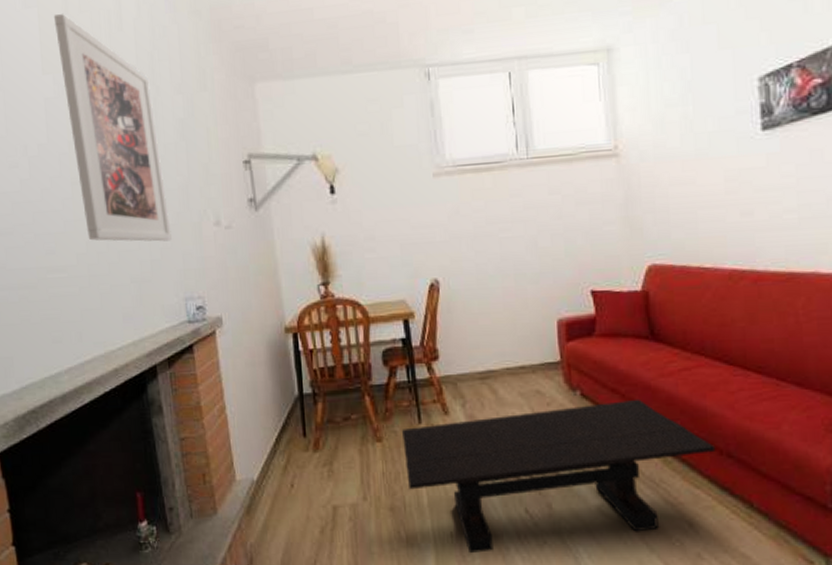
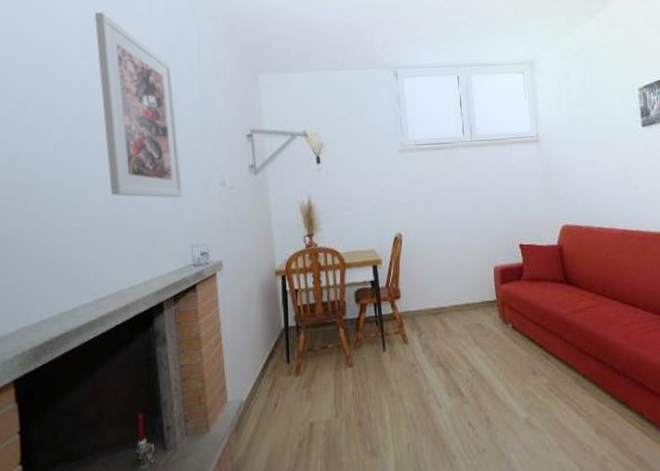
coffee table: present [402,399,716,554] -> none [370,330,615,462]

